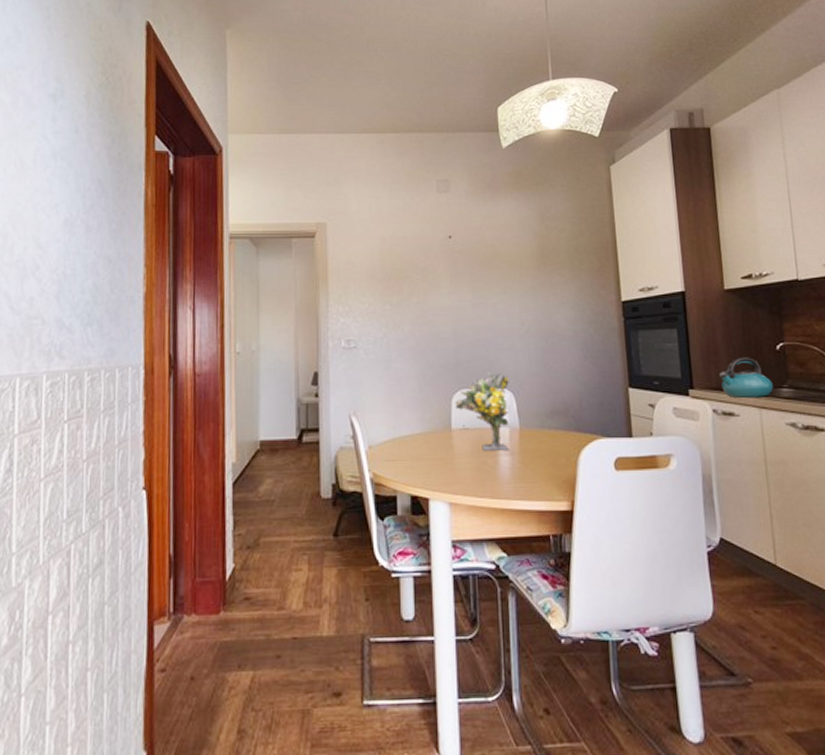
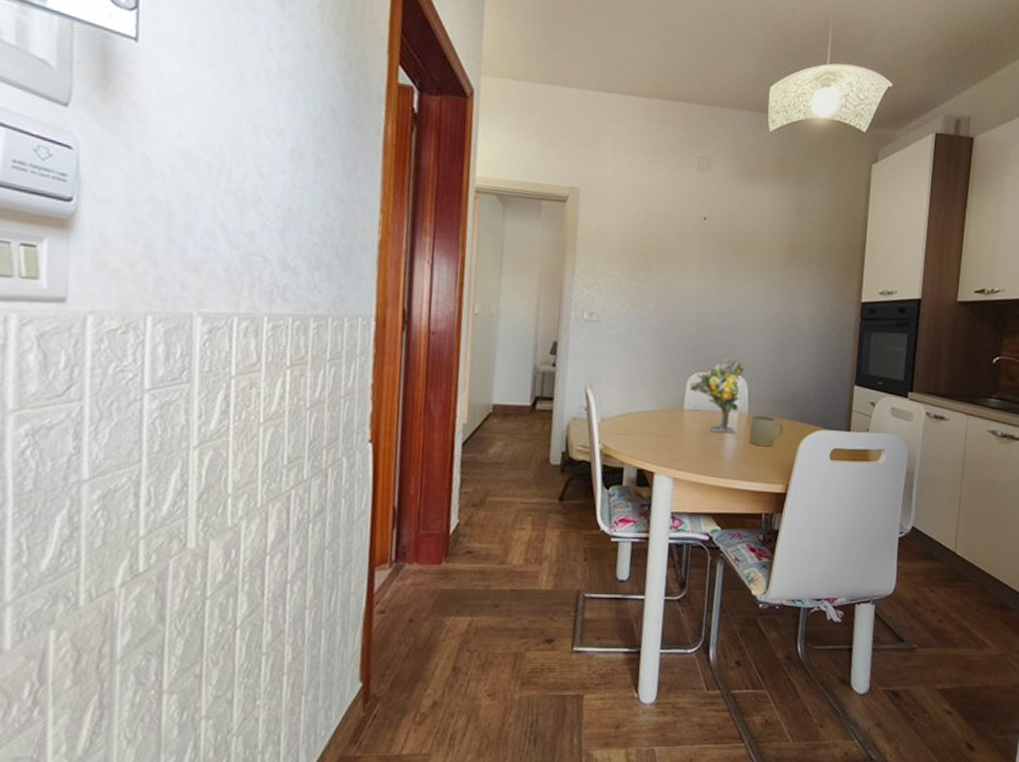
mug: none [523,428,560,462] -> present [749,415,784,447]
kettle: present [718,357,774,399] -> none [937,366,984,406]

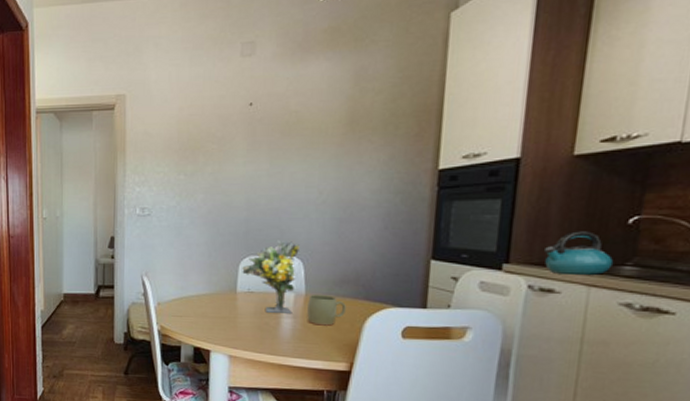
kettle: none [937,366,984,406] -> present [543,231,614,276]

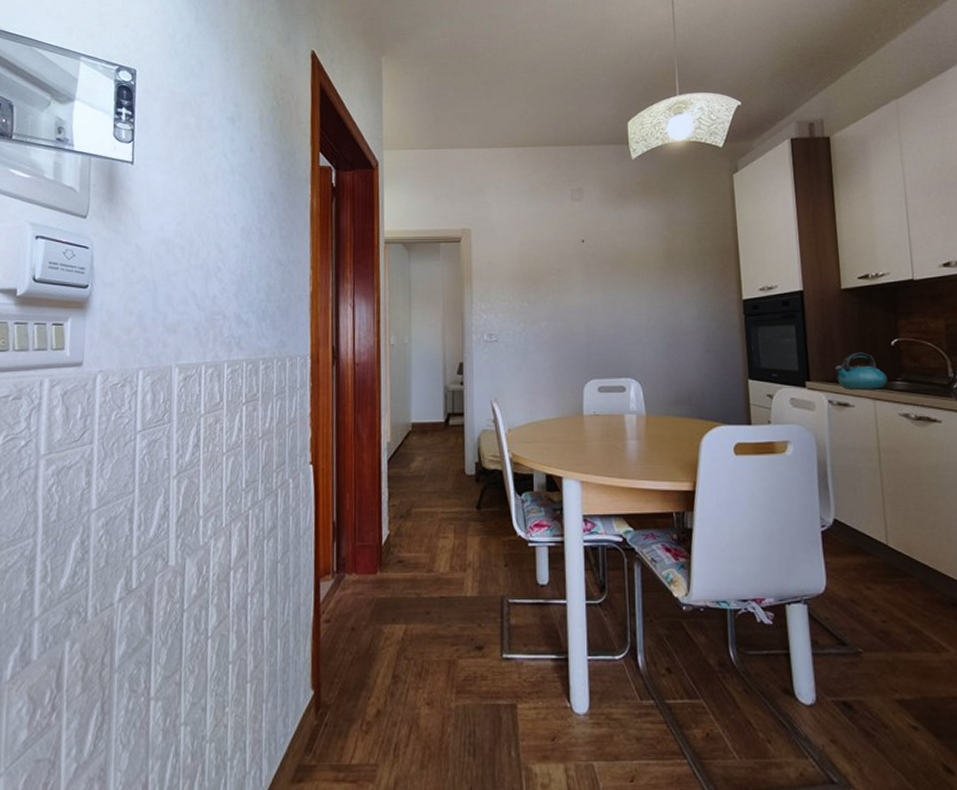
bouquet: present [242,240,300,313] -> none [587,363,637,435]
mug: present [307,295,346,326] -> none [649,416,683,446]

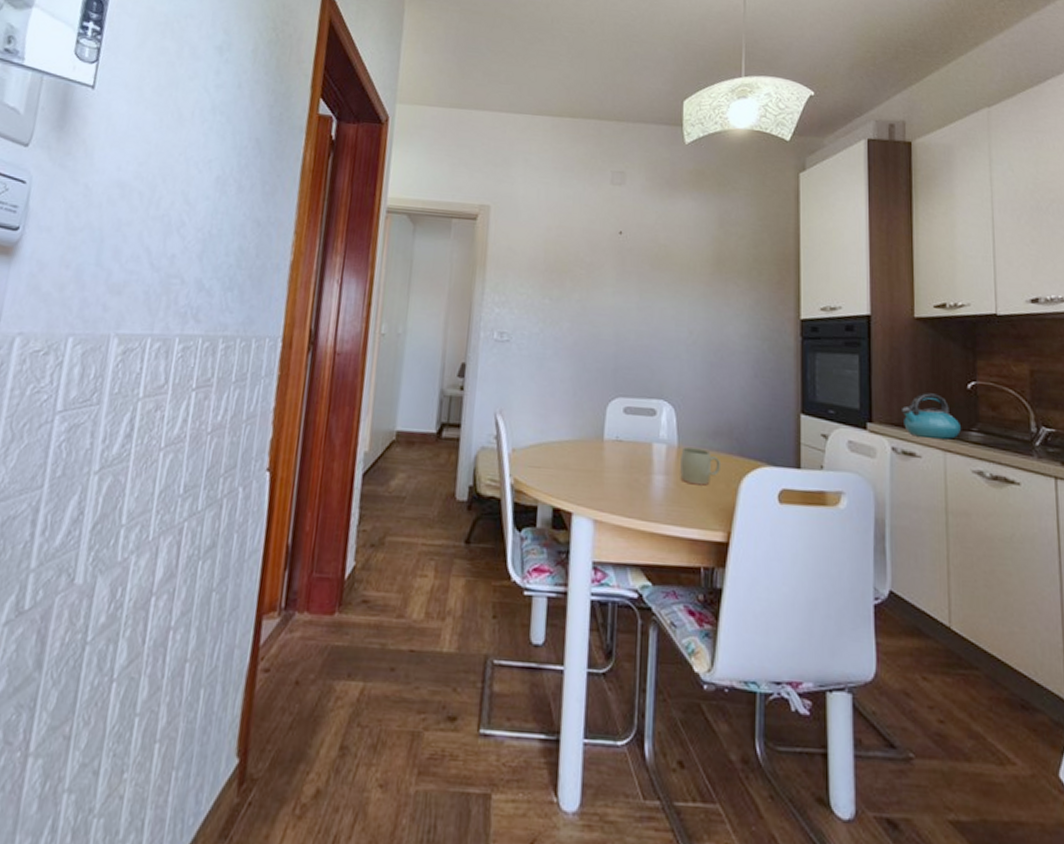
mug: none [649,416,683,446] -> present [680,447,720,486]

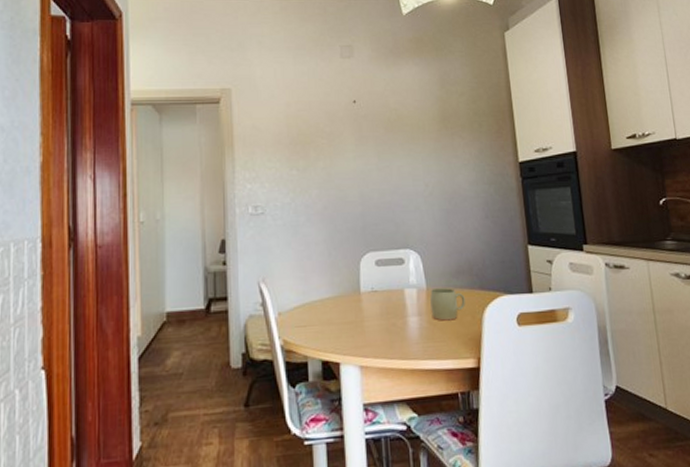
kettle: present [900,392,962,440] -> none [609,212,659,252]

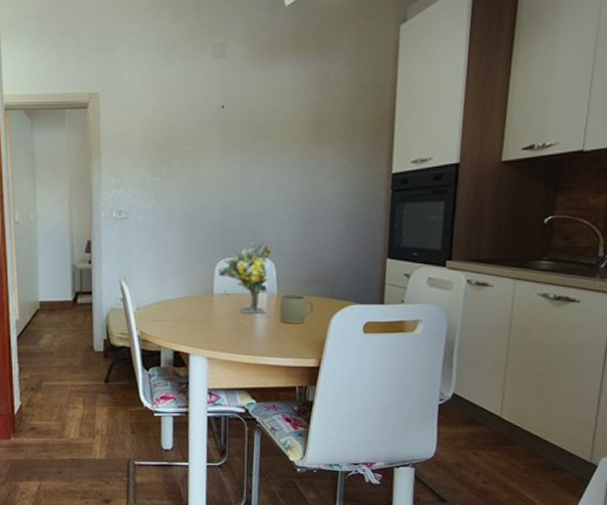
bouquet: none [363,234,417,312] -> present [218,242,271,314]

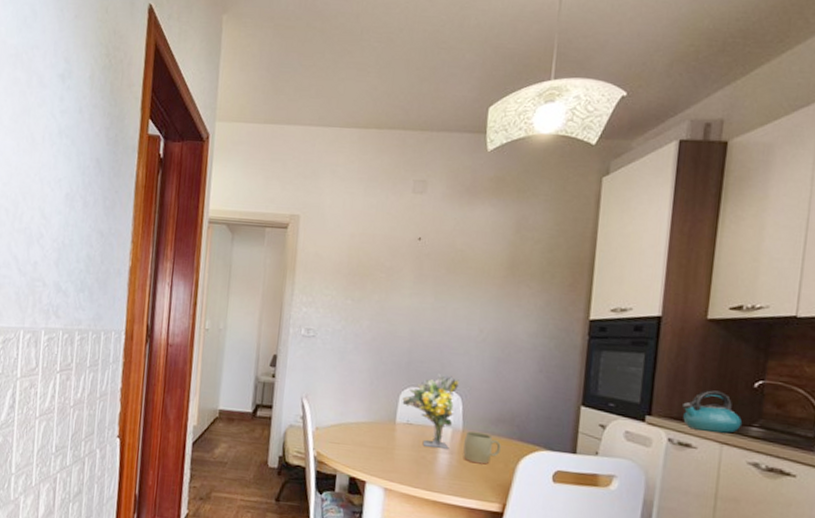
kettle: none [479,230,534,270] -> present [681,390,743,434]

